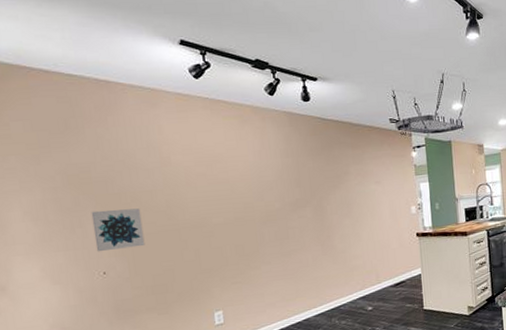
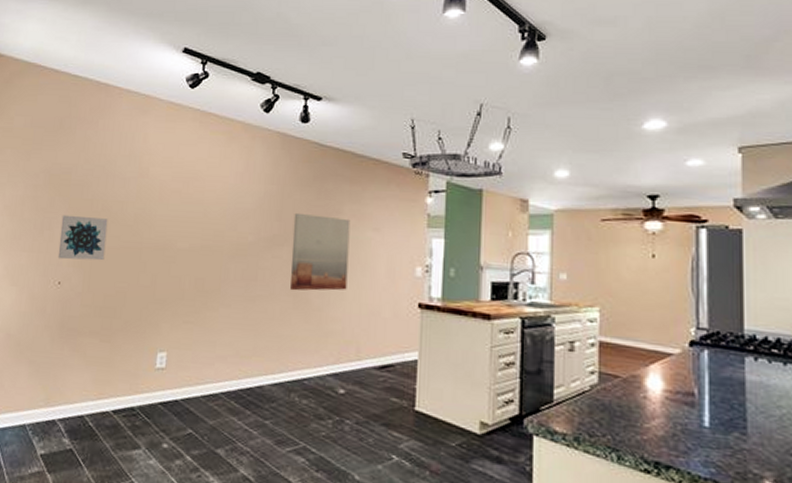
wall art: none [310,177,362,241] -> present [290,212,351,291]

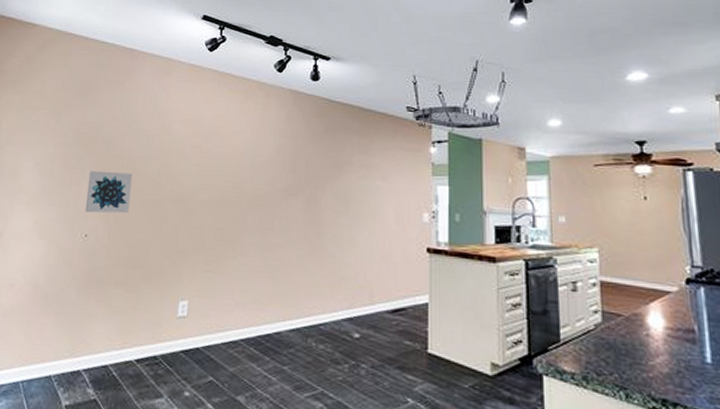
wall art: present [290,212,351,291] -> none [305,164,360,239]

